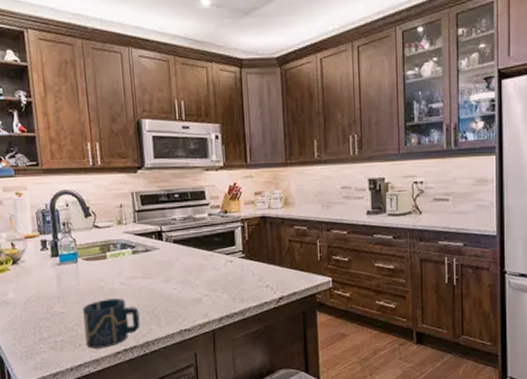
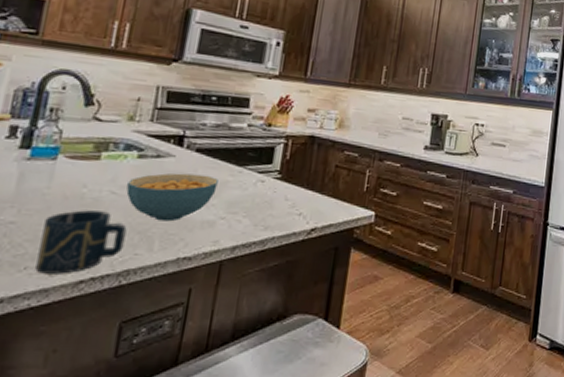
cereal bowl: none [130,261,197,302] -> present [126,173,218,222]

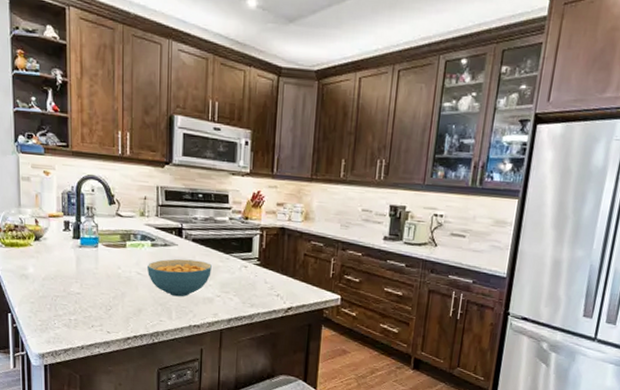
cup: present [35,210,127,274] -> none [98,286,152,332]

